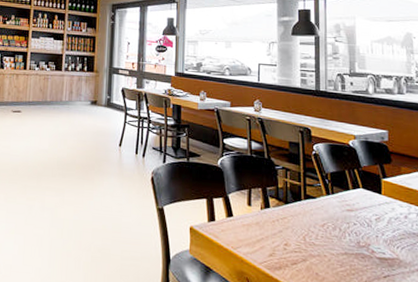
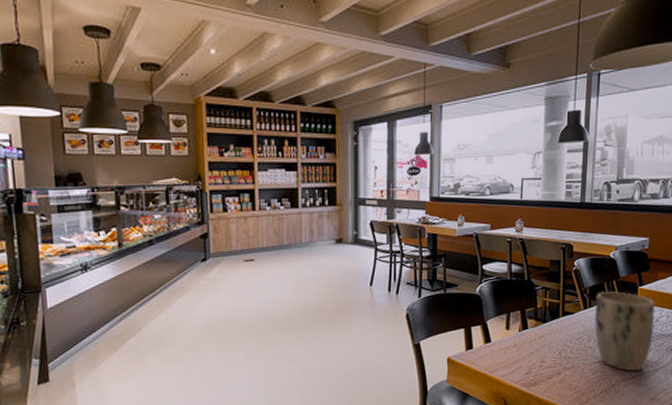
plant pot: none [337,179,404,270] -> present [594,290,655,372]

